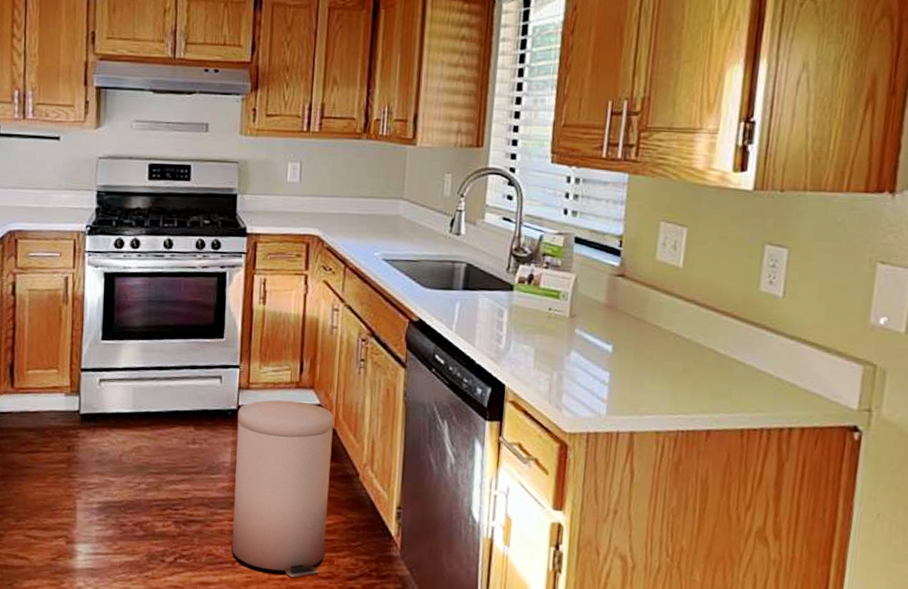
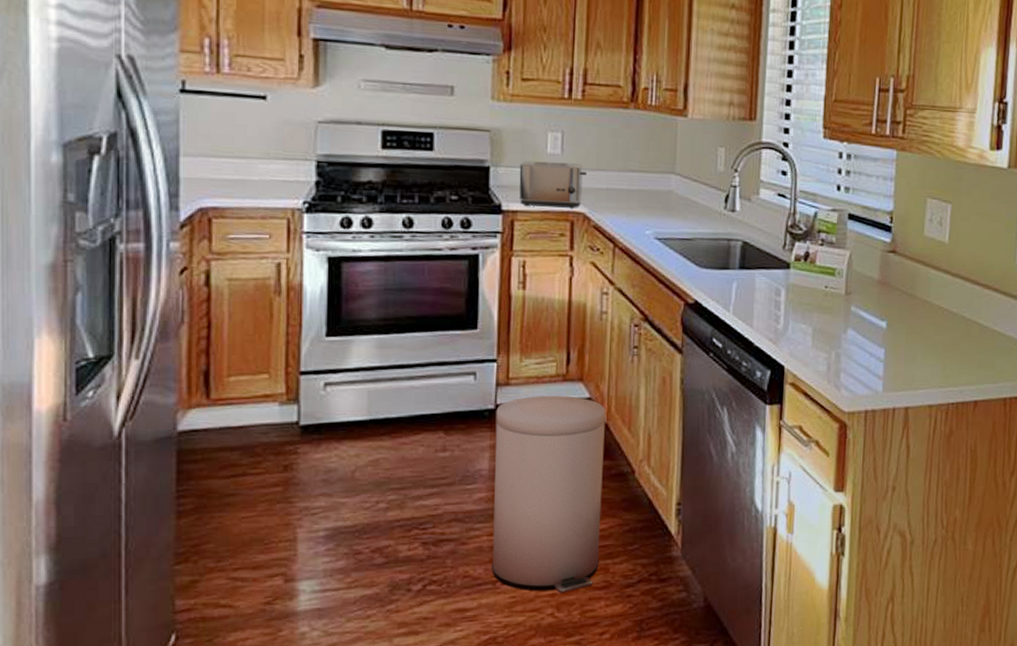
toaster: none [261,188,322,231] -> present [518,160,587,208]

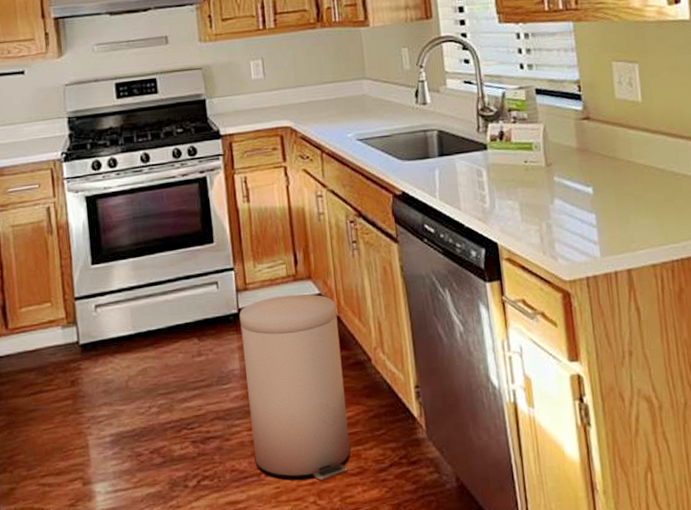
toaster: present [518,160,587,208] -> none [230,84,288,128]

